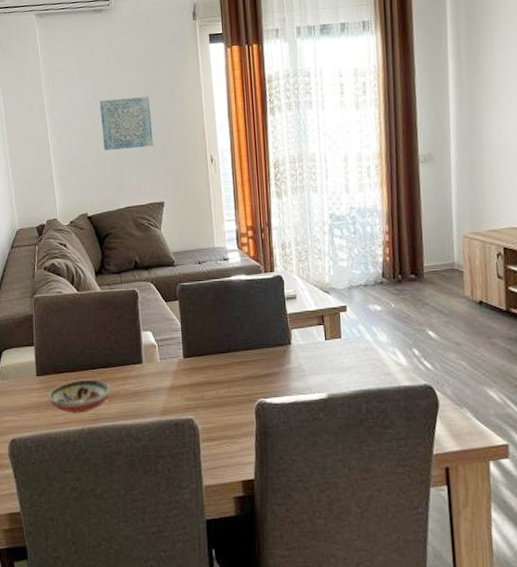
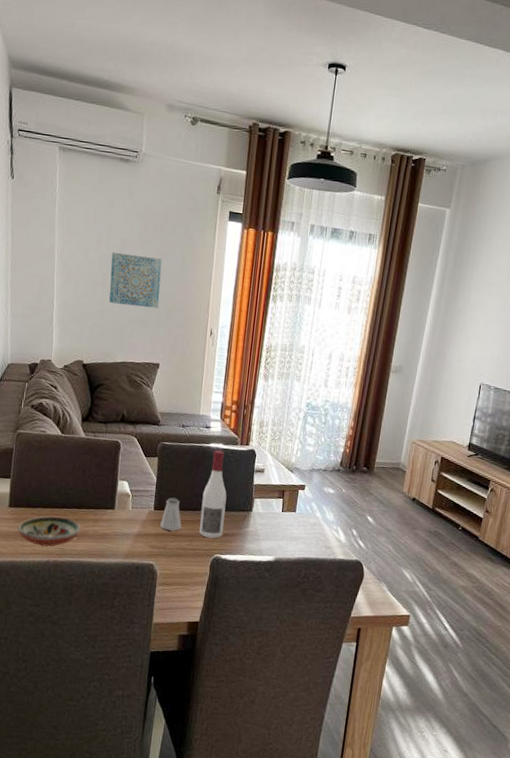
saltshaker: none [193,342,216,378] -> present [160,497,182,531]
wine bottle: none [233,282,263,381] -> present [199,450,227,539]

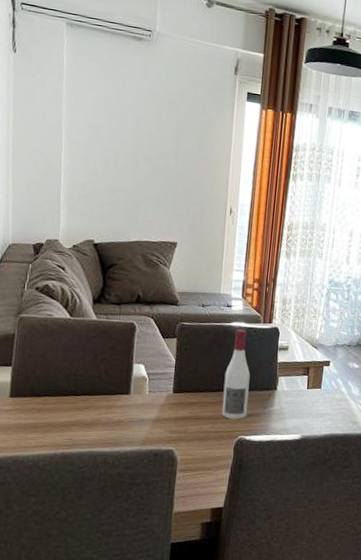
decorative bowl: present [17,516,82,547] -> none [19,404,94,438]
wall art: present [109,252,163,309] -> none [122,129,179,187]
saltshaker: present [160,497,182,531] -> none [180,379,203,414]

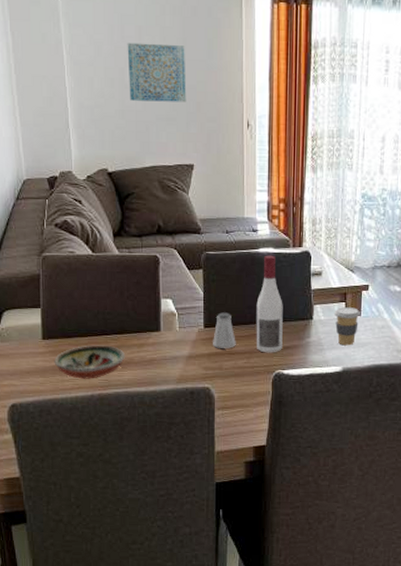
decorative bowl: none [19,404,94,438] -> present [54,345,126,379]
wall art: none [122,129,179,187] -> present [127,42,186,102]
saltshaker: none [180,379,203,414] -> present [213,312,236,349]
coffee cup: none [297,380,321,416] -> present [334,307,360,346]

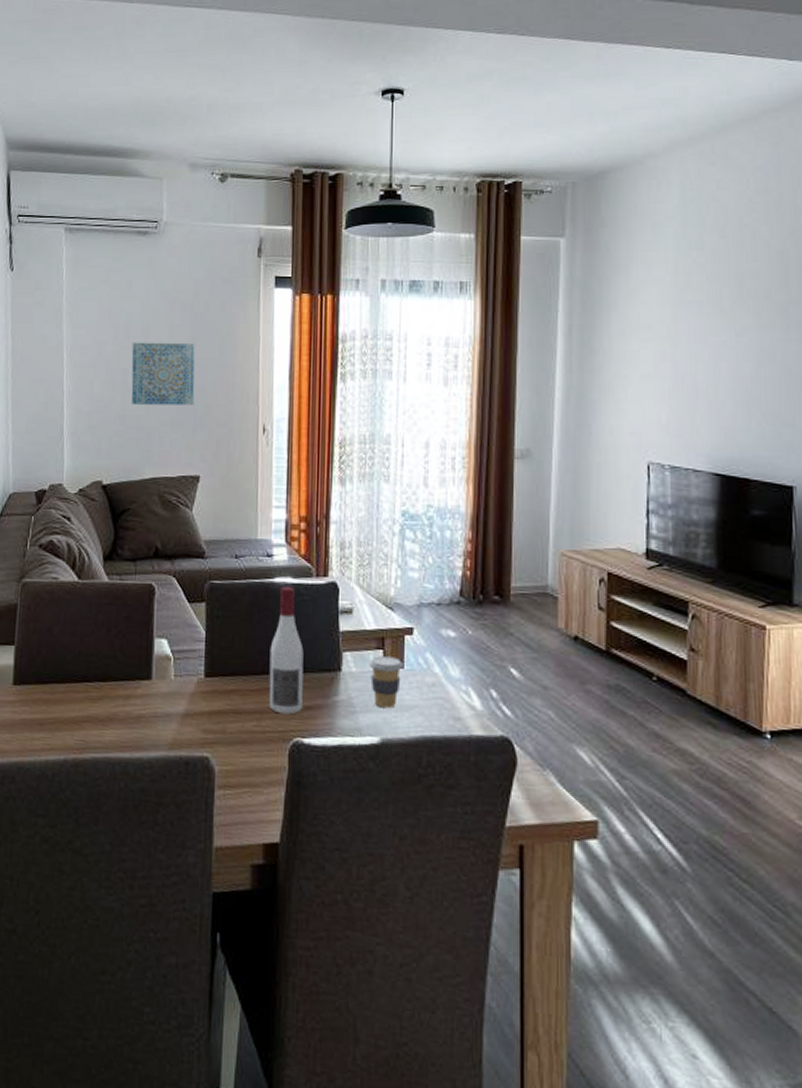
decorative bowl: present [54,345,126,379] -> none [24,694,109,739]
saltshaker: present [213,312,236,349] -> none [215,658,244,706]

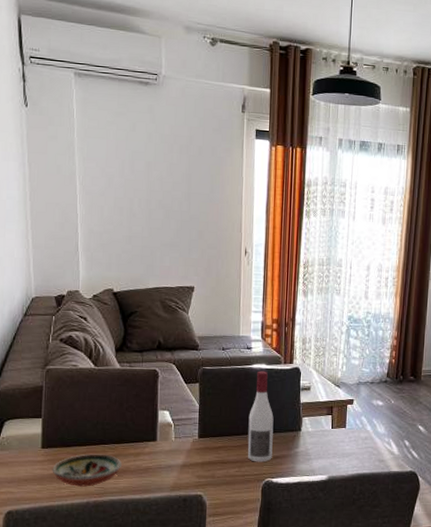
decorative bowl: none [24,694,109,739] -> present [52,454,123,487]
wall art: present [131,342,195,406] -> none [136,176,190,231]
coffee cup: present [369,656,403,709] -> none [321,420,345,456]

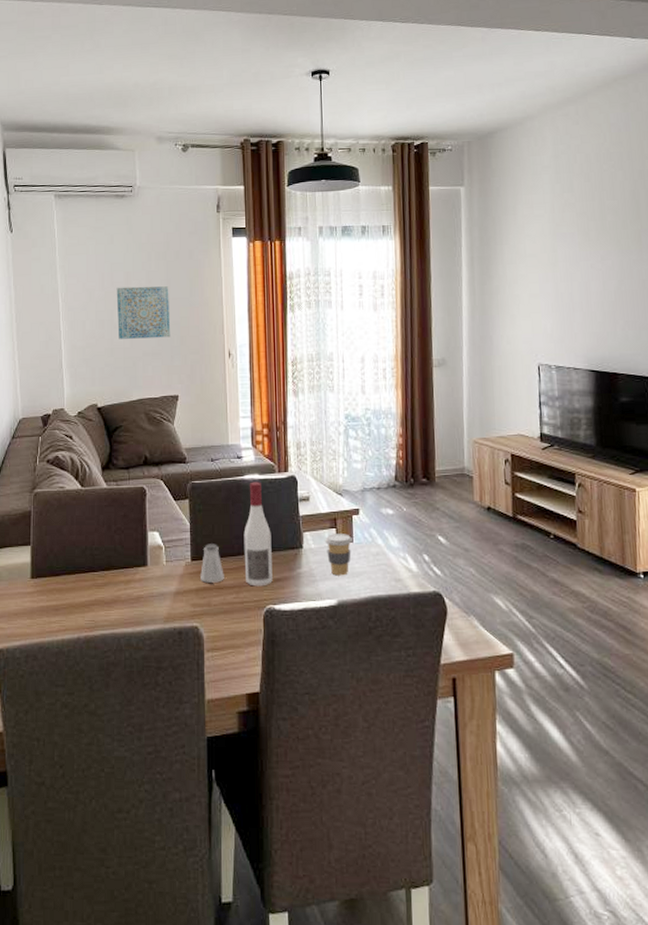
decorative bowl: present [52,454,123,487] -> none [41,583,113,620]
wall art: none [136,176,190,231] -> present [116,286,171,339]
saltshaker: none [206,423,229,458] -> present [200,544,224,583]
coffee cup: none [321,420,345,456] -> present [325,534,352,576]

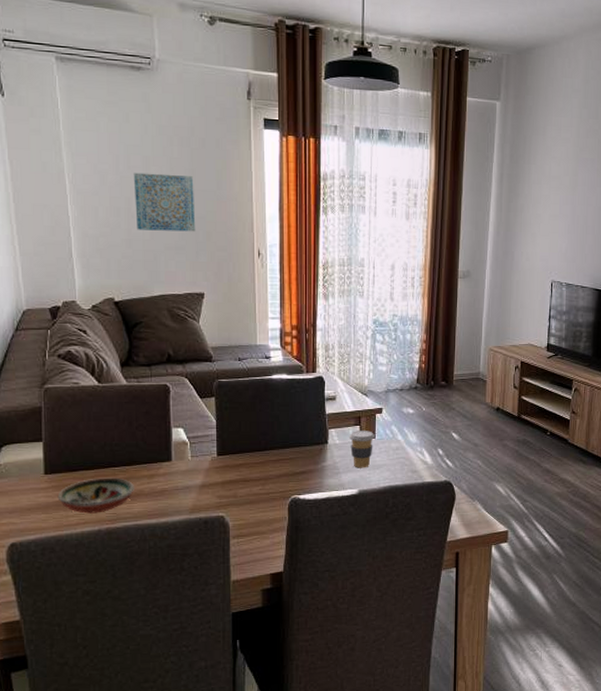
decorative bowl: none [41,583,113,620] -> present [57,477,136,514]
saltshaker: present [200,544,224,583] -> none [227,440,251,476]
wine bottle: present [244,482,273,587] -> none [270,381,298,479]

